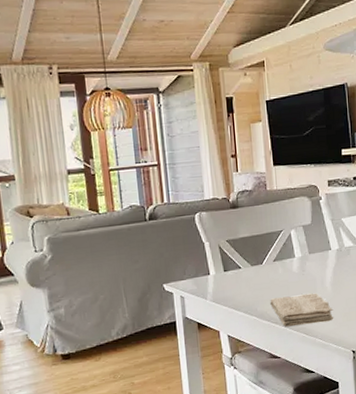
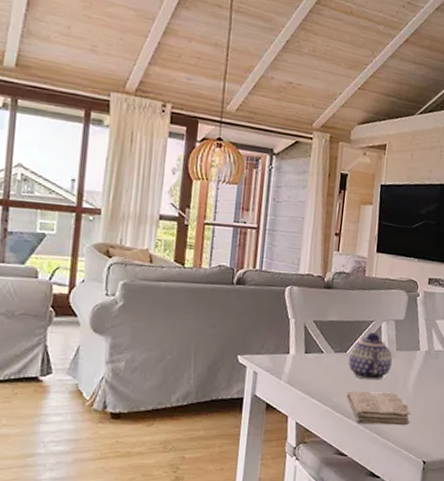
teapot: none [265,241,307,286] -> present [348,332,392,380]

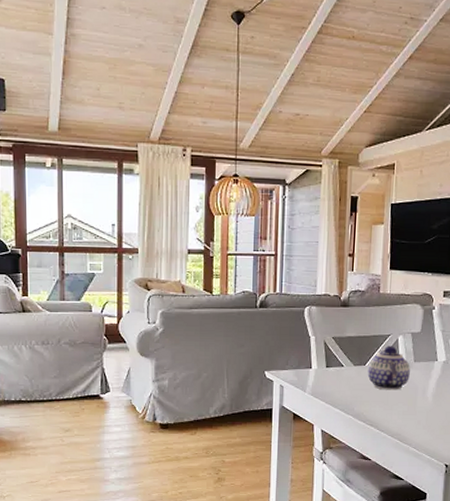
washcloth: present [347,391,410,426] -> none [368,401,431,432]

